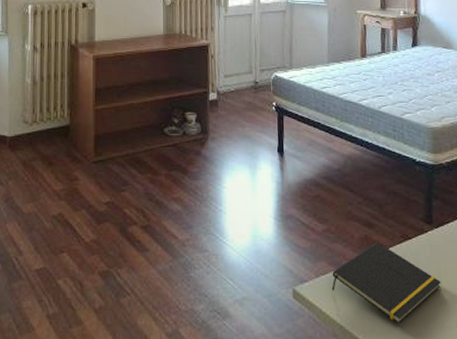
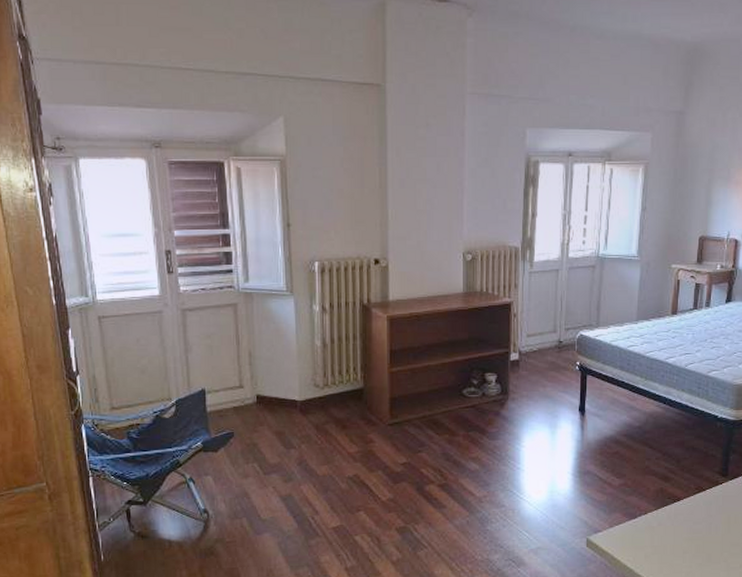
notepad: present [331,242,441,324] -> none [624,494,730,566]

